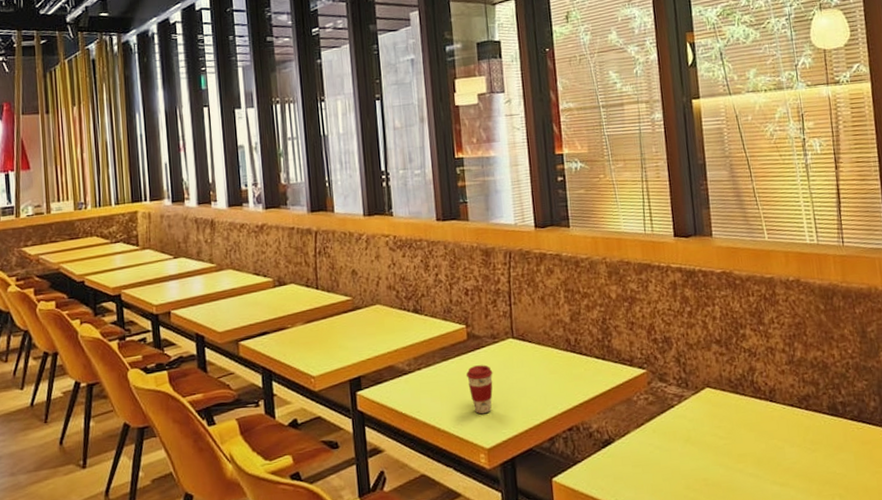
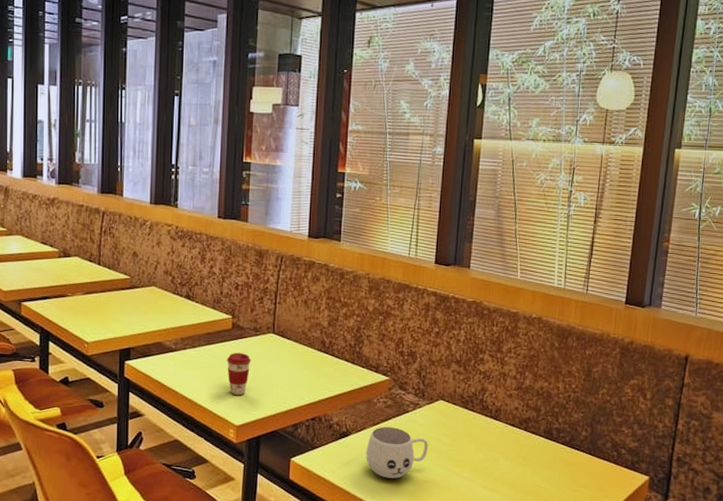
mug: none [634,426,703,487] -> present [366,427,429,479]

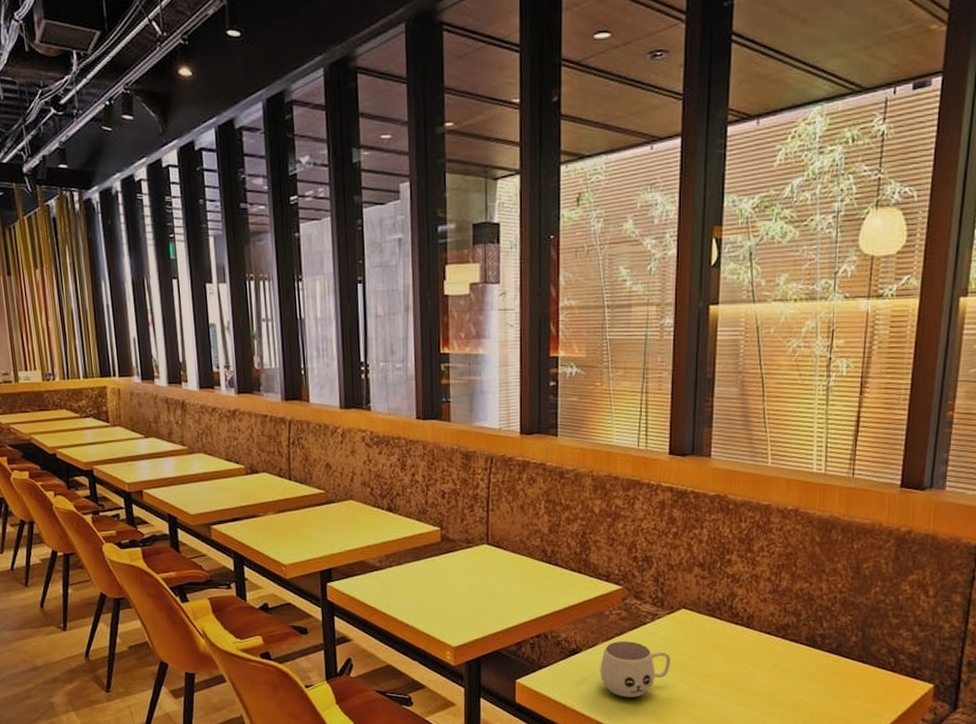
coffee cup: present [226,353,251,396] -> none [437,568,465,615]

